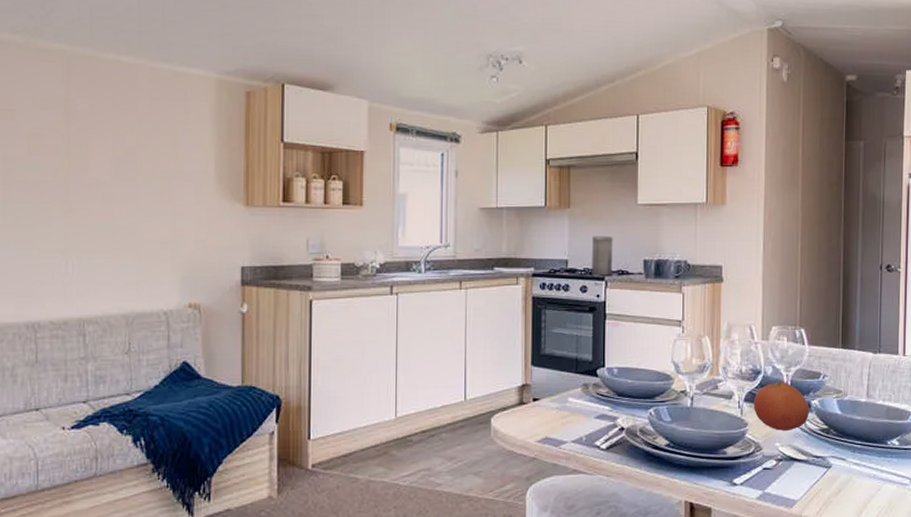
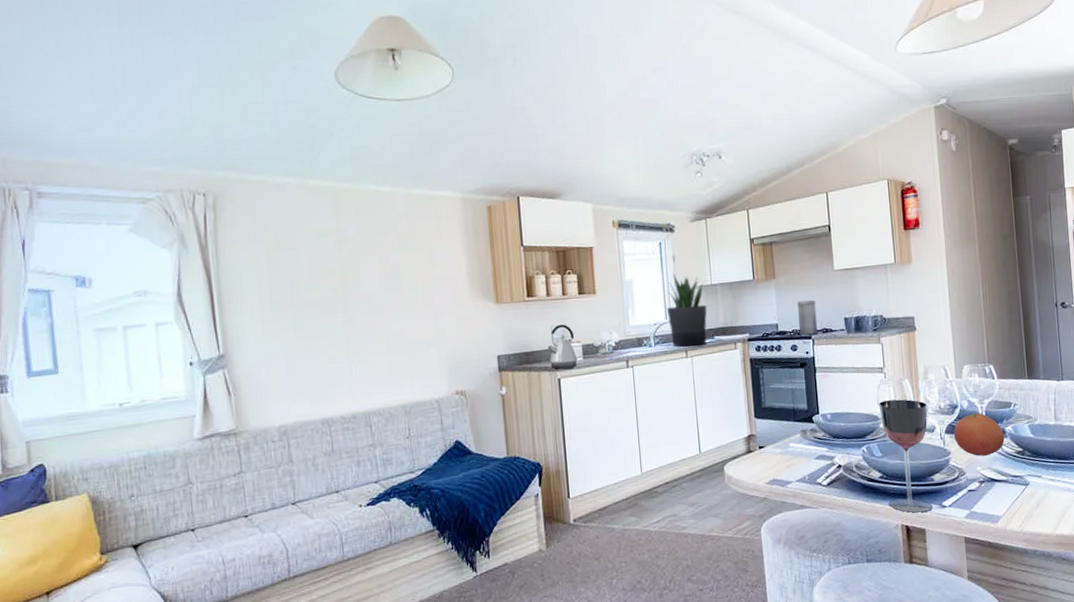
kettle: none [301,237,335,290] -> present [548,324,578,370]
planter: none [442,189,489,277] -> present [666,272,707,347]
wineglass: none [673,358,727,489] -> present [879,399,933,513]

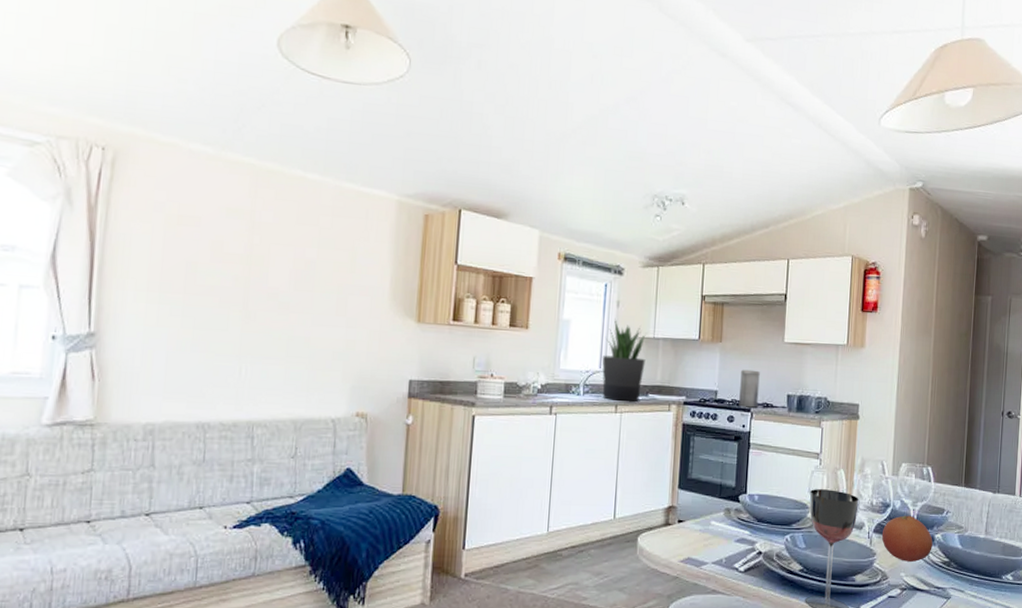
kettle: present [548,324,578,370] -> none [466,356,498,407]

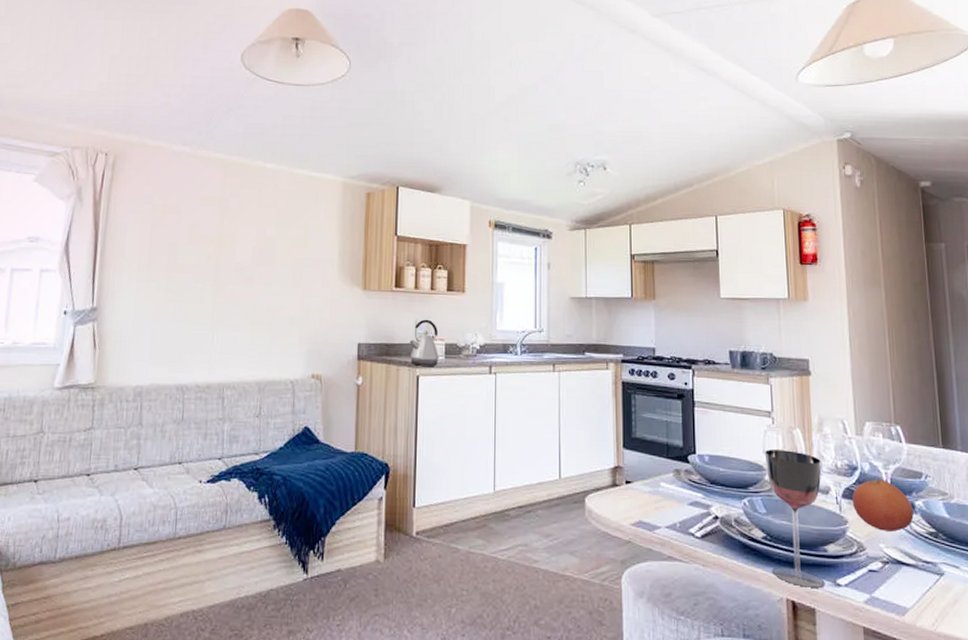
kettle: none [466,356,498,407] -> present [410,319,439,368]
planter: present [602,318,646,402] -> none [536,280,580,361]
canister: present [738,369,760,408] -> none [678,326,699,365]

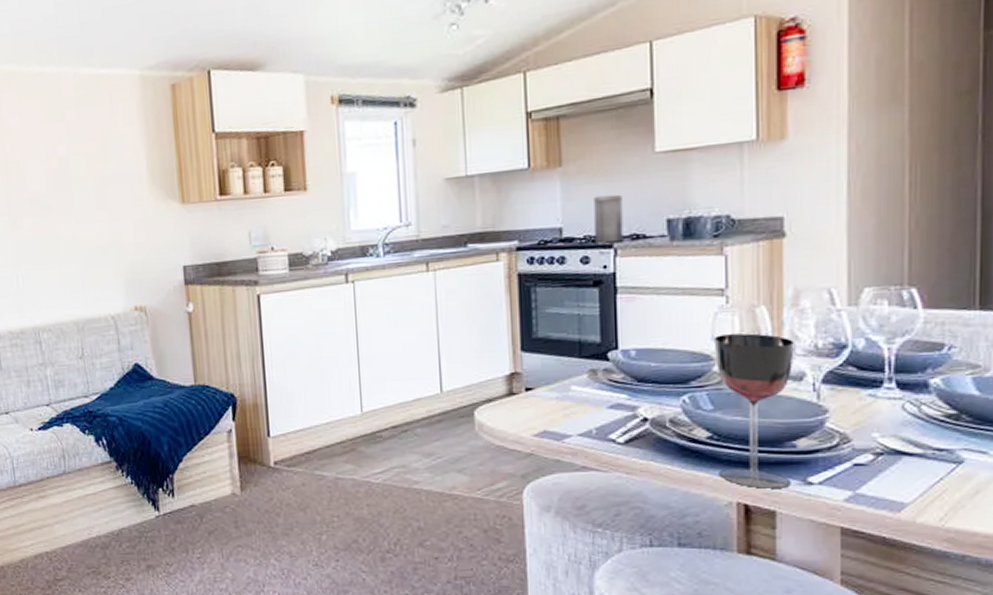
kettle: present [410,319,439,368] -> none [245,228,282,285]
canister: none [678,326,699,365] -> present [593,194,623,244]
fruit: present [852,479,914,532] -> none [836,357,926,418]

